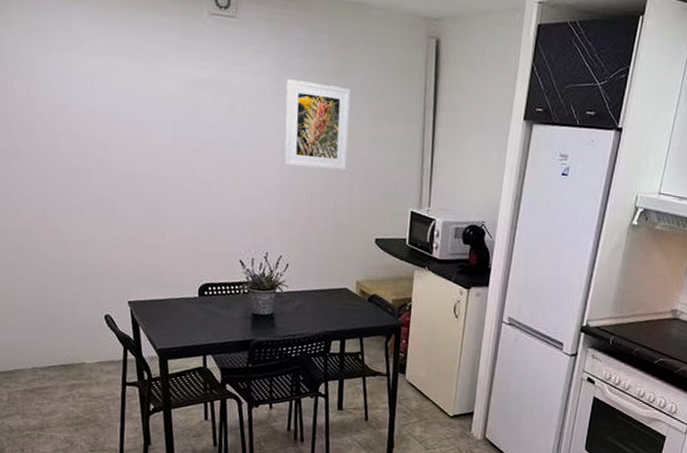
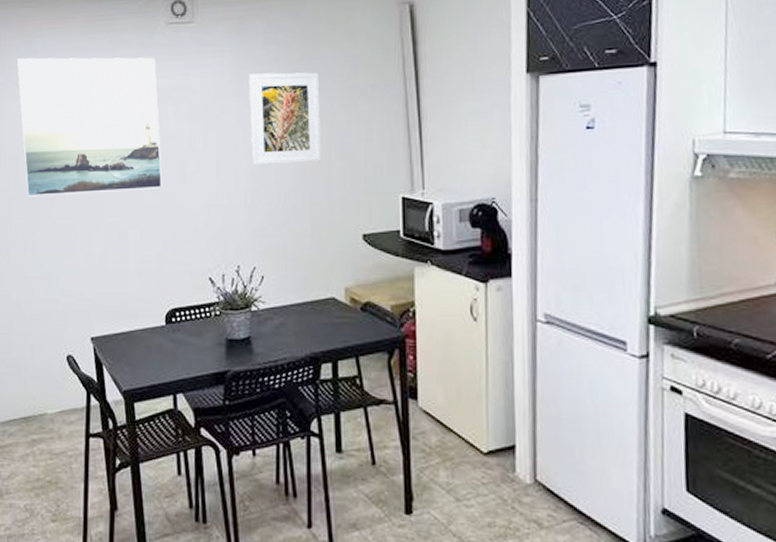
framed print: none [52,21,200,175] -> present [17,57,163,197]

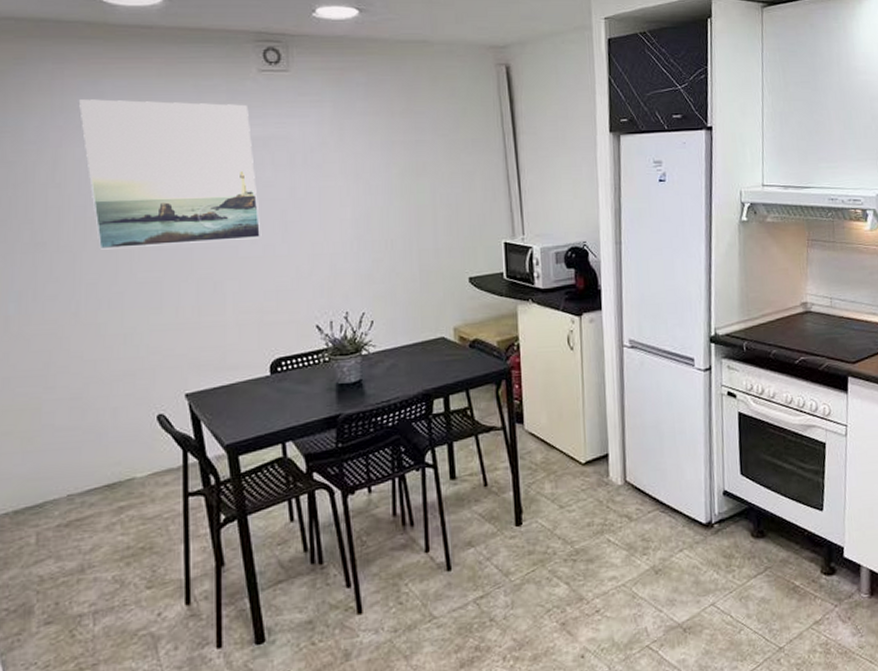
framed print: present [248,72,321,165] -> none [350,124,427,214]

